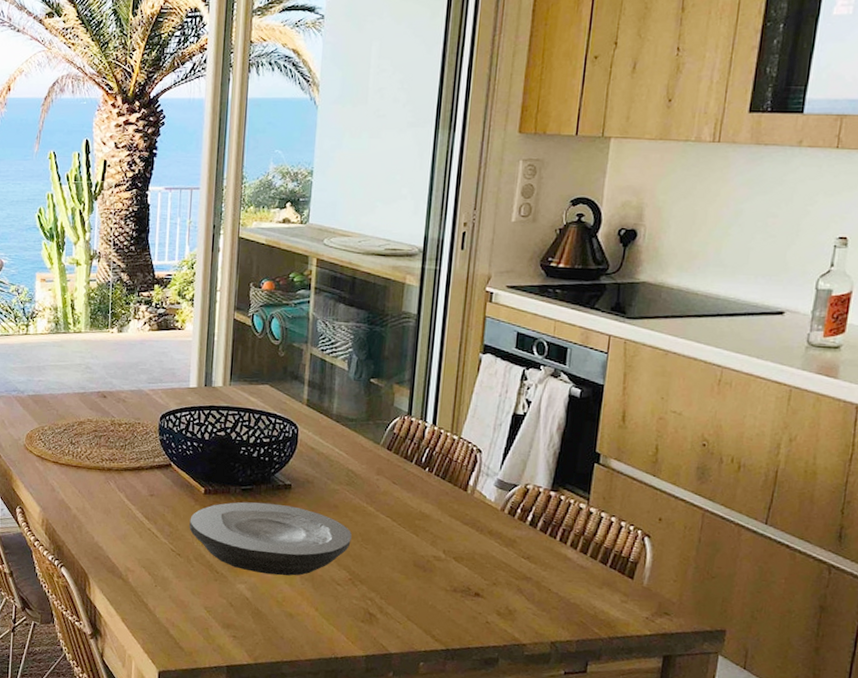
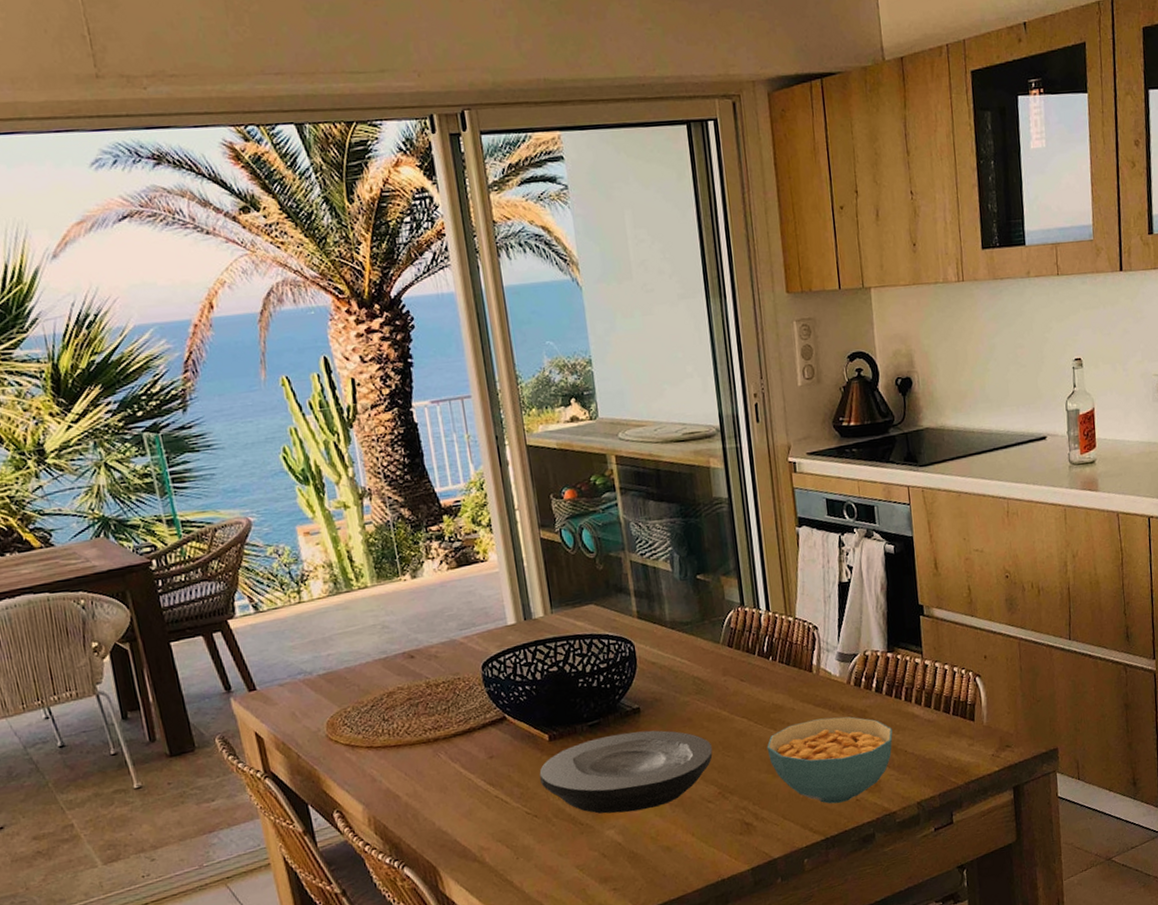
cereal bowl: none [405,535,541,621] -> present [767,716,893,804]

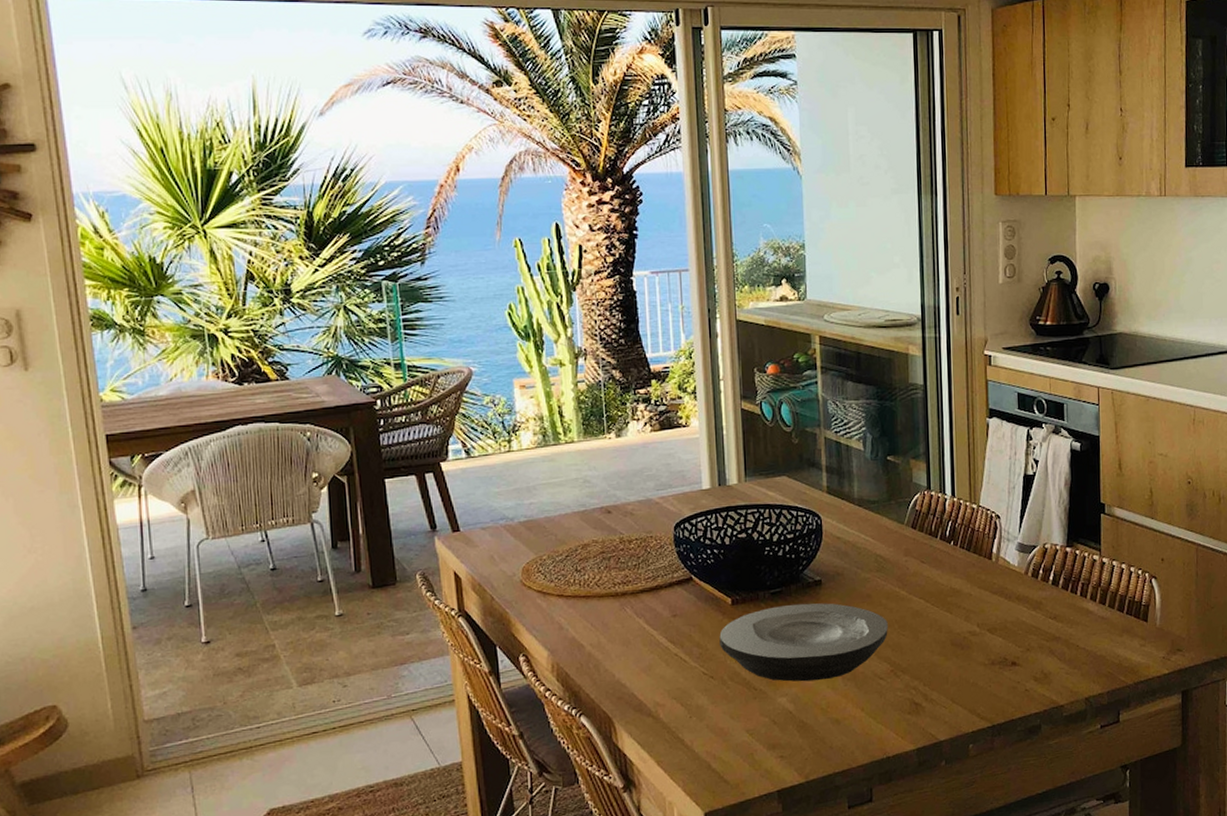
cereal bowl: present [767,716,893,804] -> none [941,606,1067,692]

